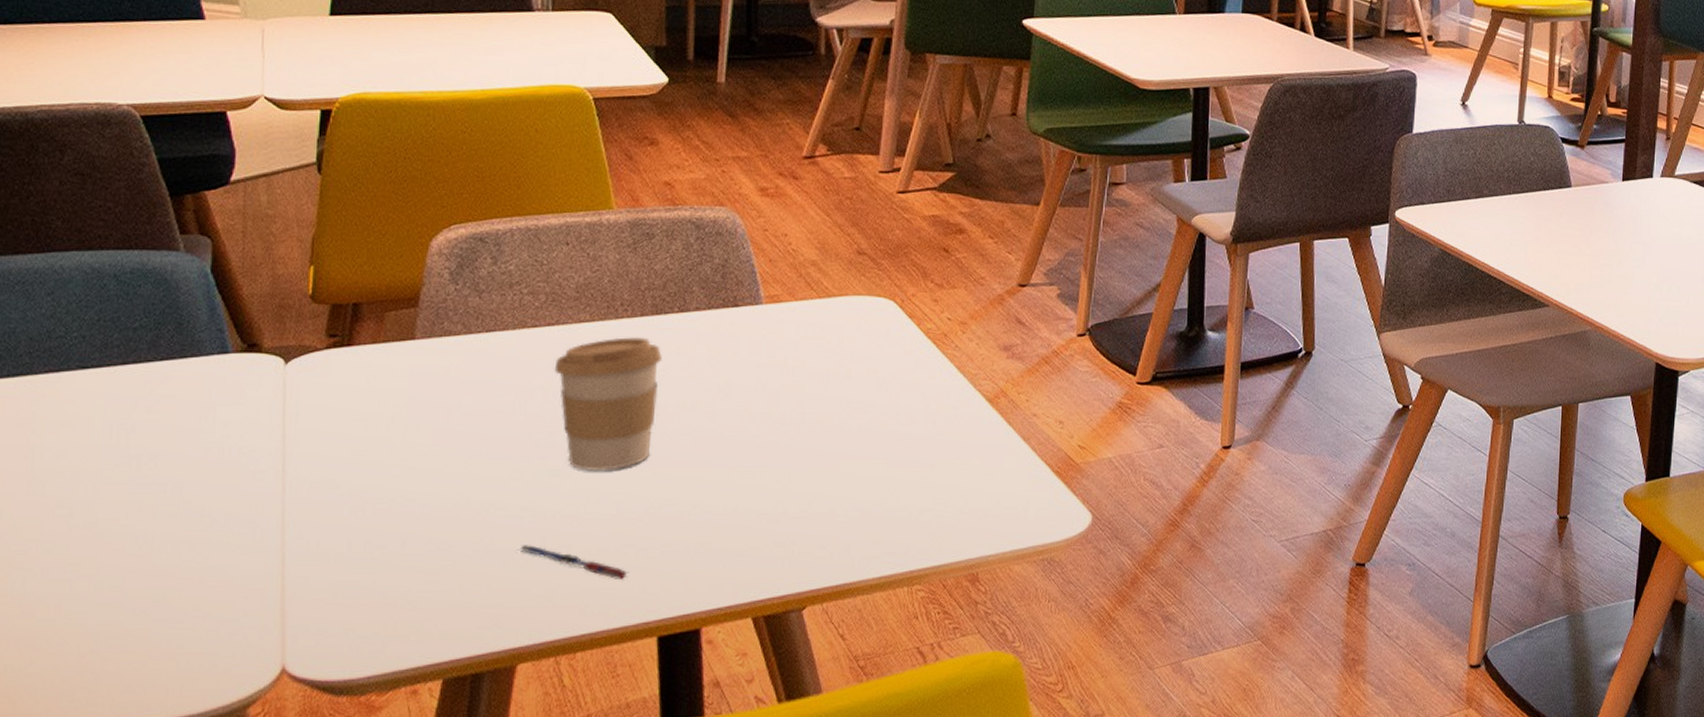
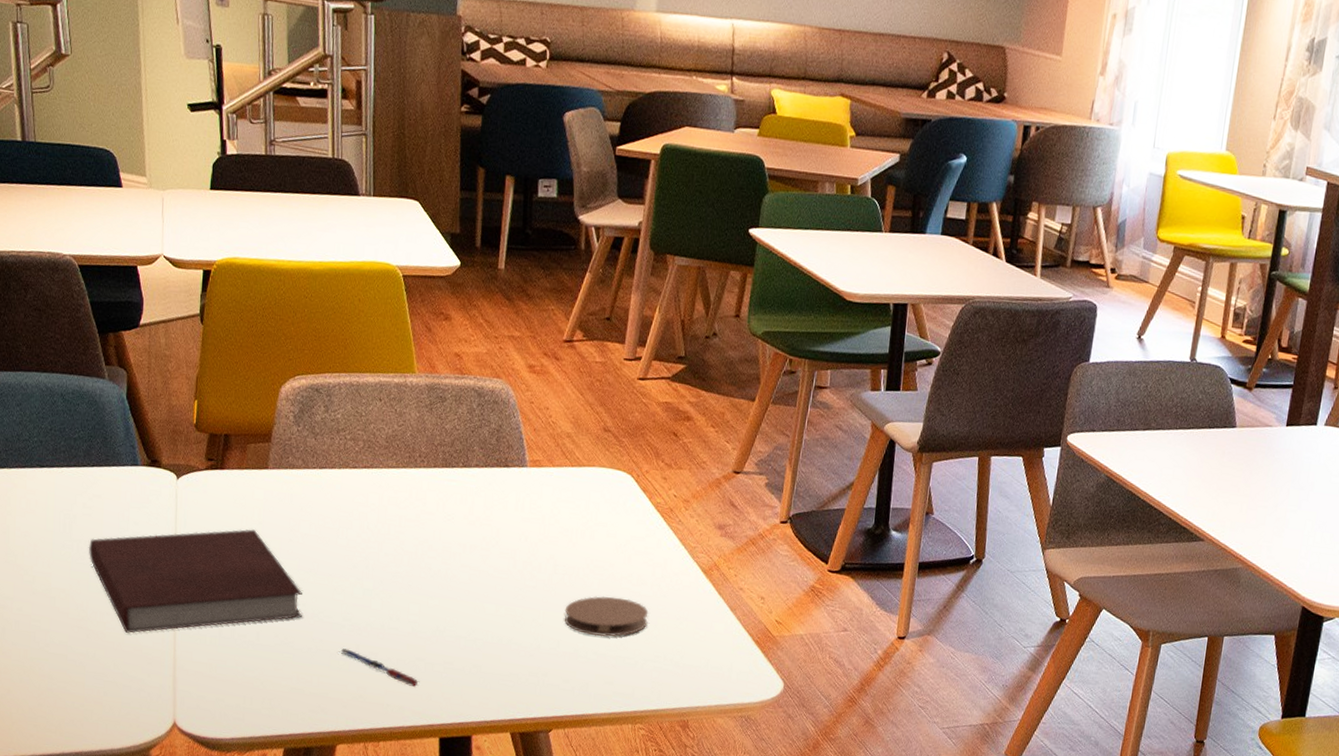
notebook: none [154,414,465,563] -> present [88,529,302,634]
coffee cup: present [554,337,662,472] -> none [368,483,449,595]
coaster: none [817,442,923,490] -> present [565,596,649,637]

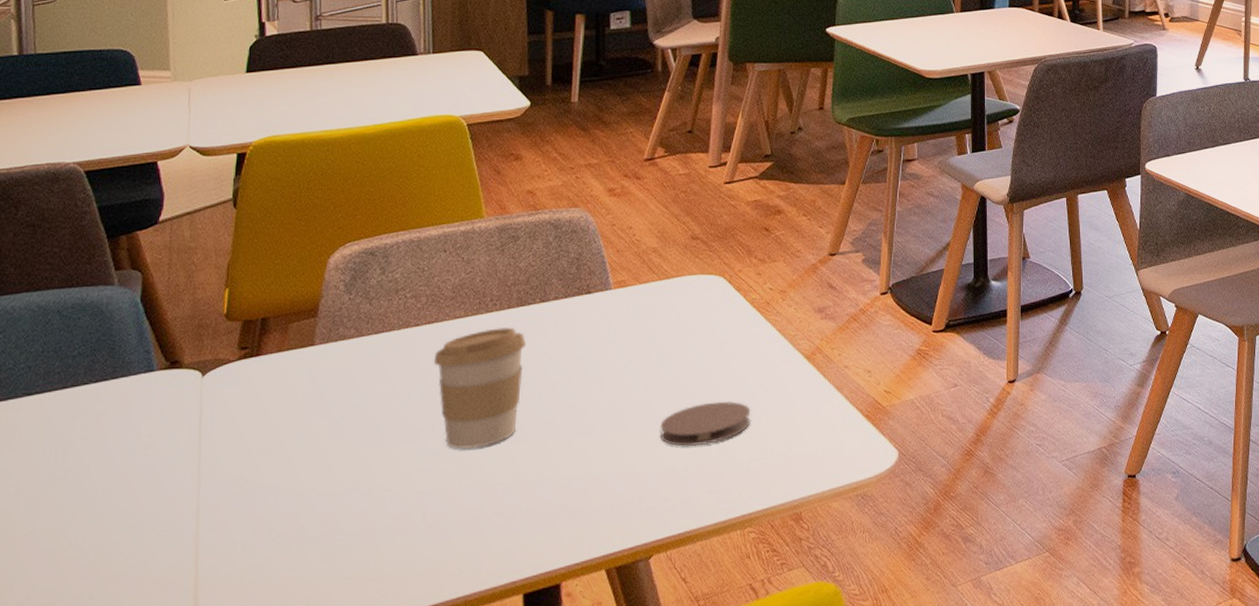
notebook: present [88,529,302,634] -> none [87,413,356,561]
pen: present [340,648,420,688] -> none [403,520,498,546]
coffee cup: none [368,483,449,595] -> present [433,327,526,450]

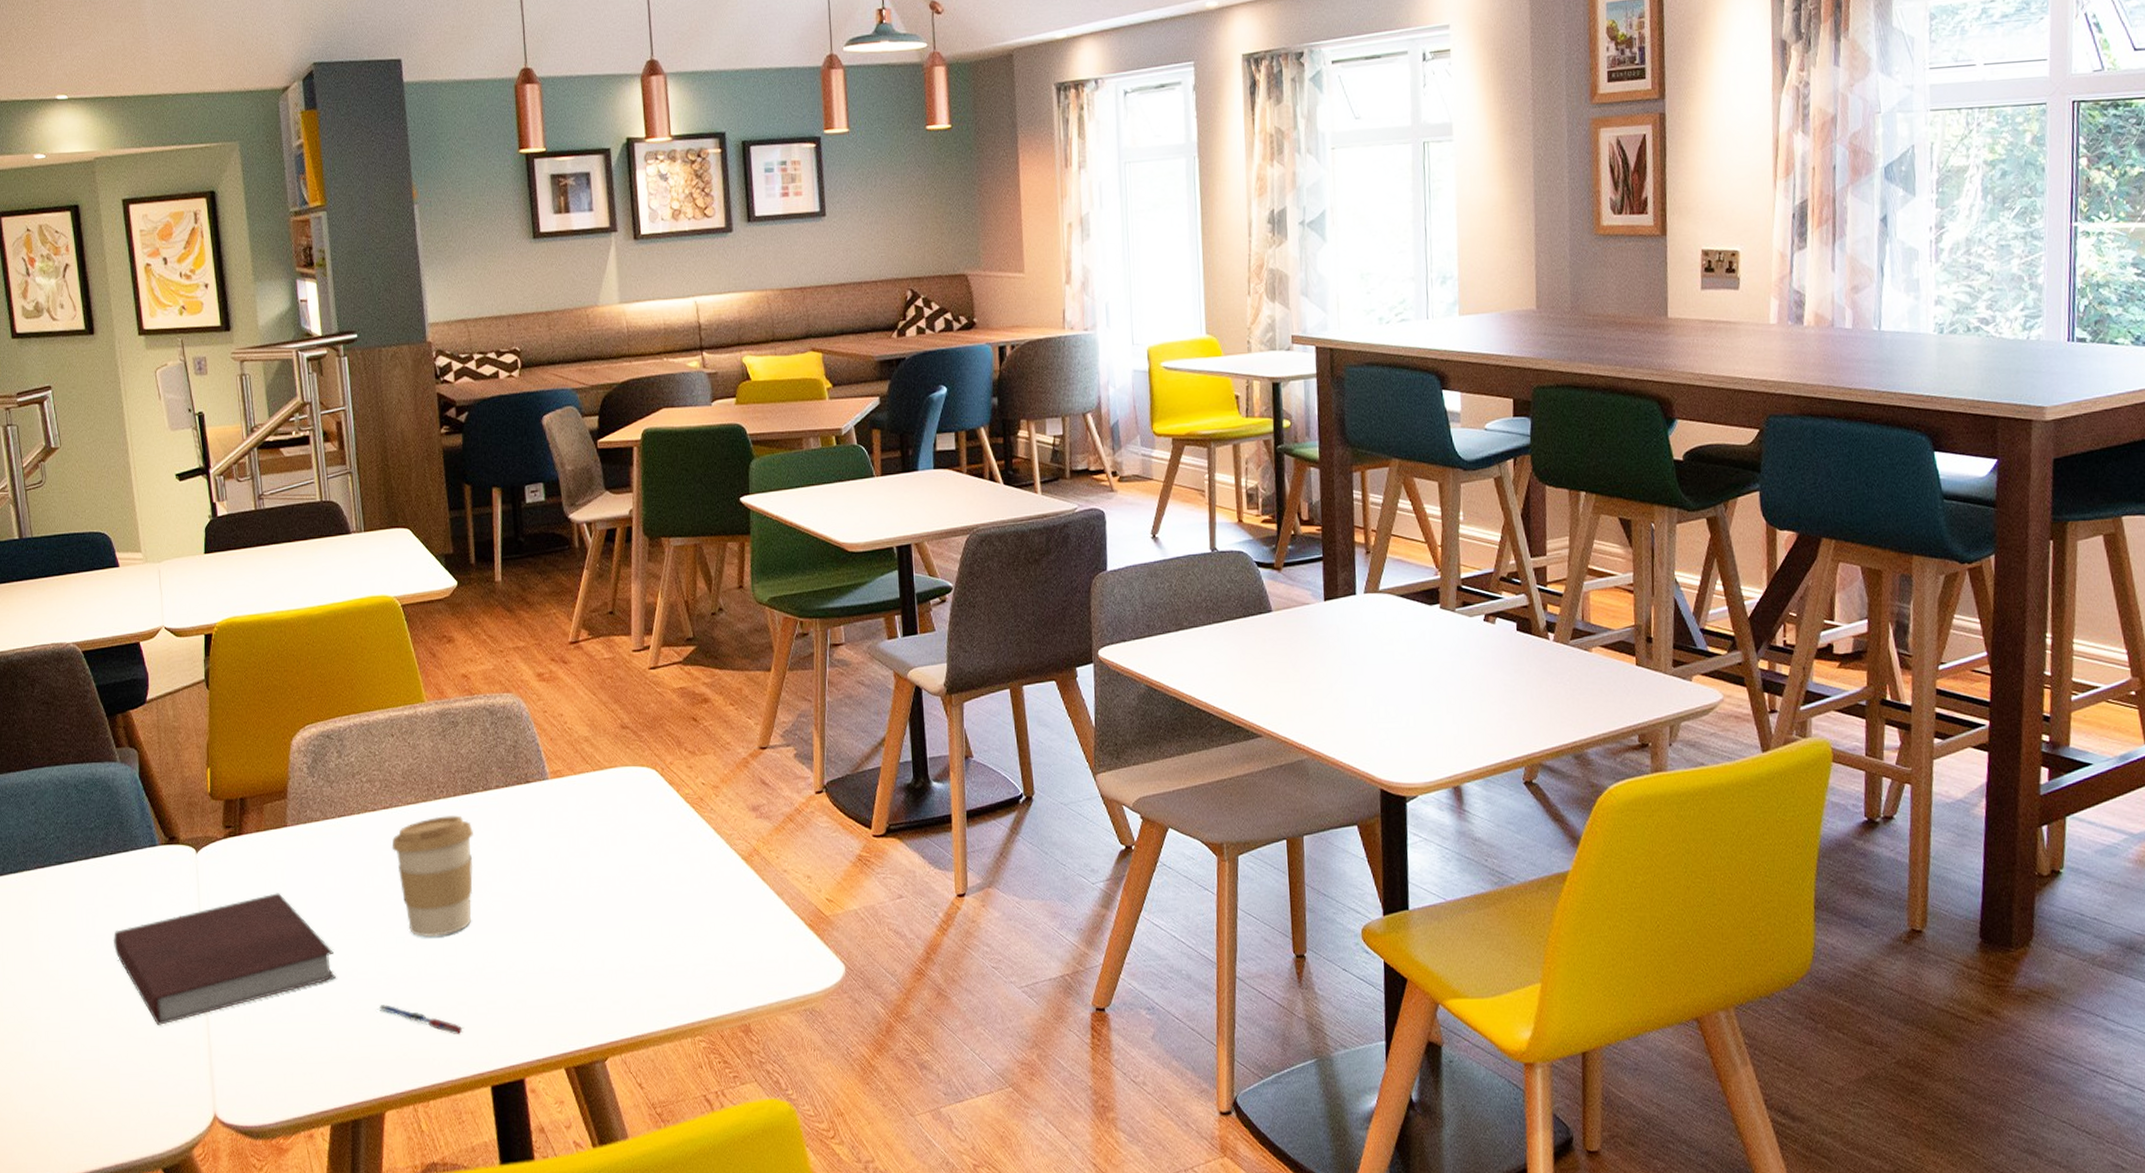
notebook: none [87,413,356,561] -> present [112,893,336,1025]
pen: none [403,520,498,546] -> present [379,1004,464,1035]
coaster: present [660,401,751,447] -> none [605,901,693,948]

